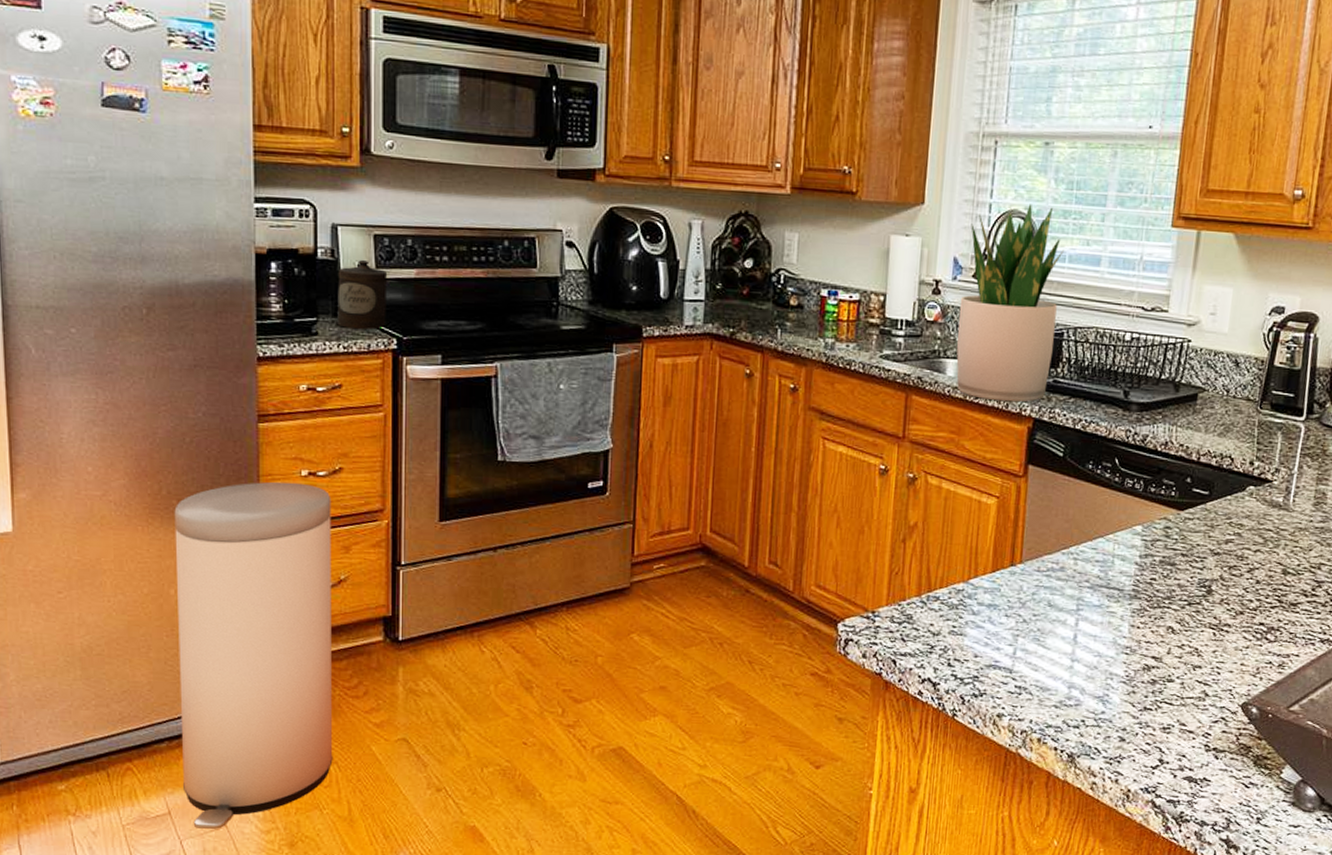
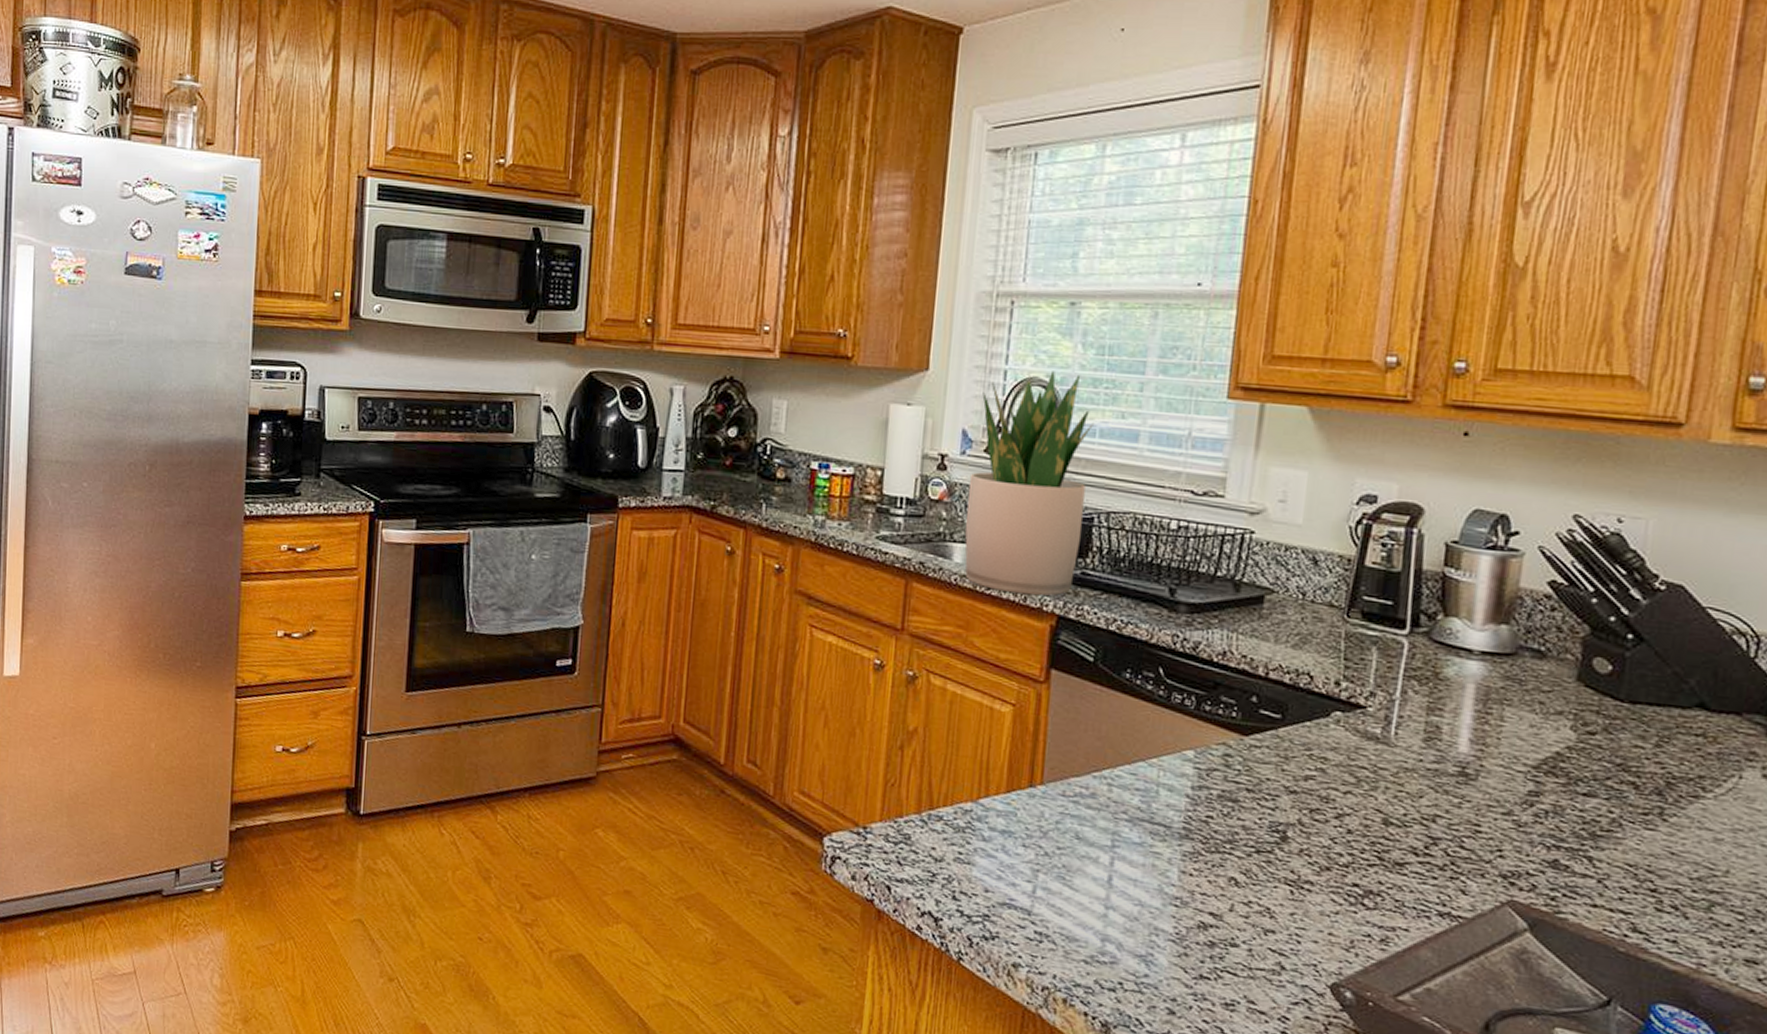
pedal bin: present [174,481,333,829] -> none [149,640,304,995]
canister: present [337,259,387,330] -> none [319,421,368,492]

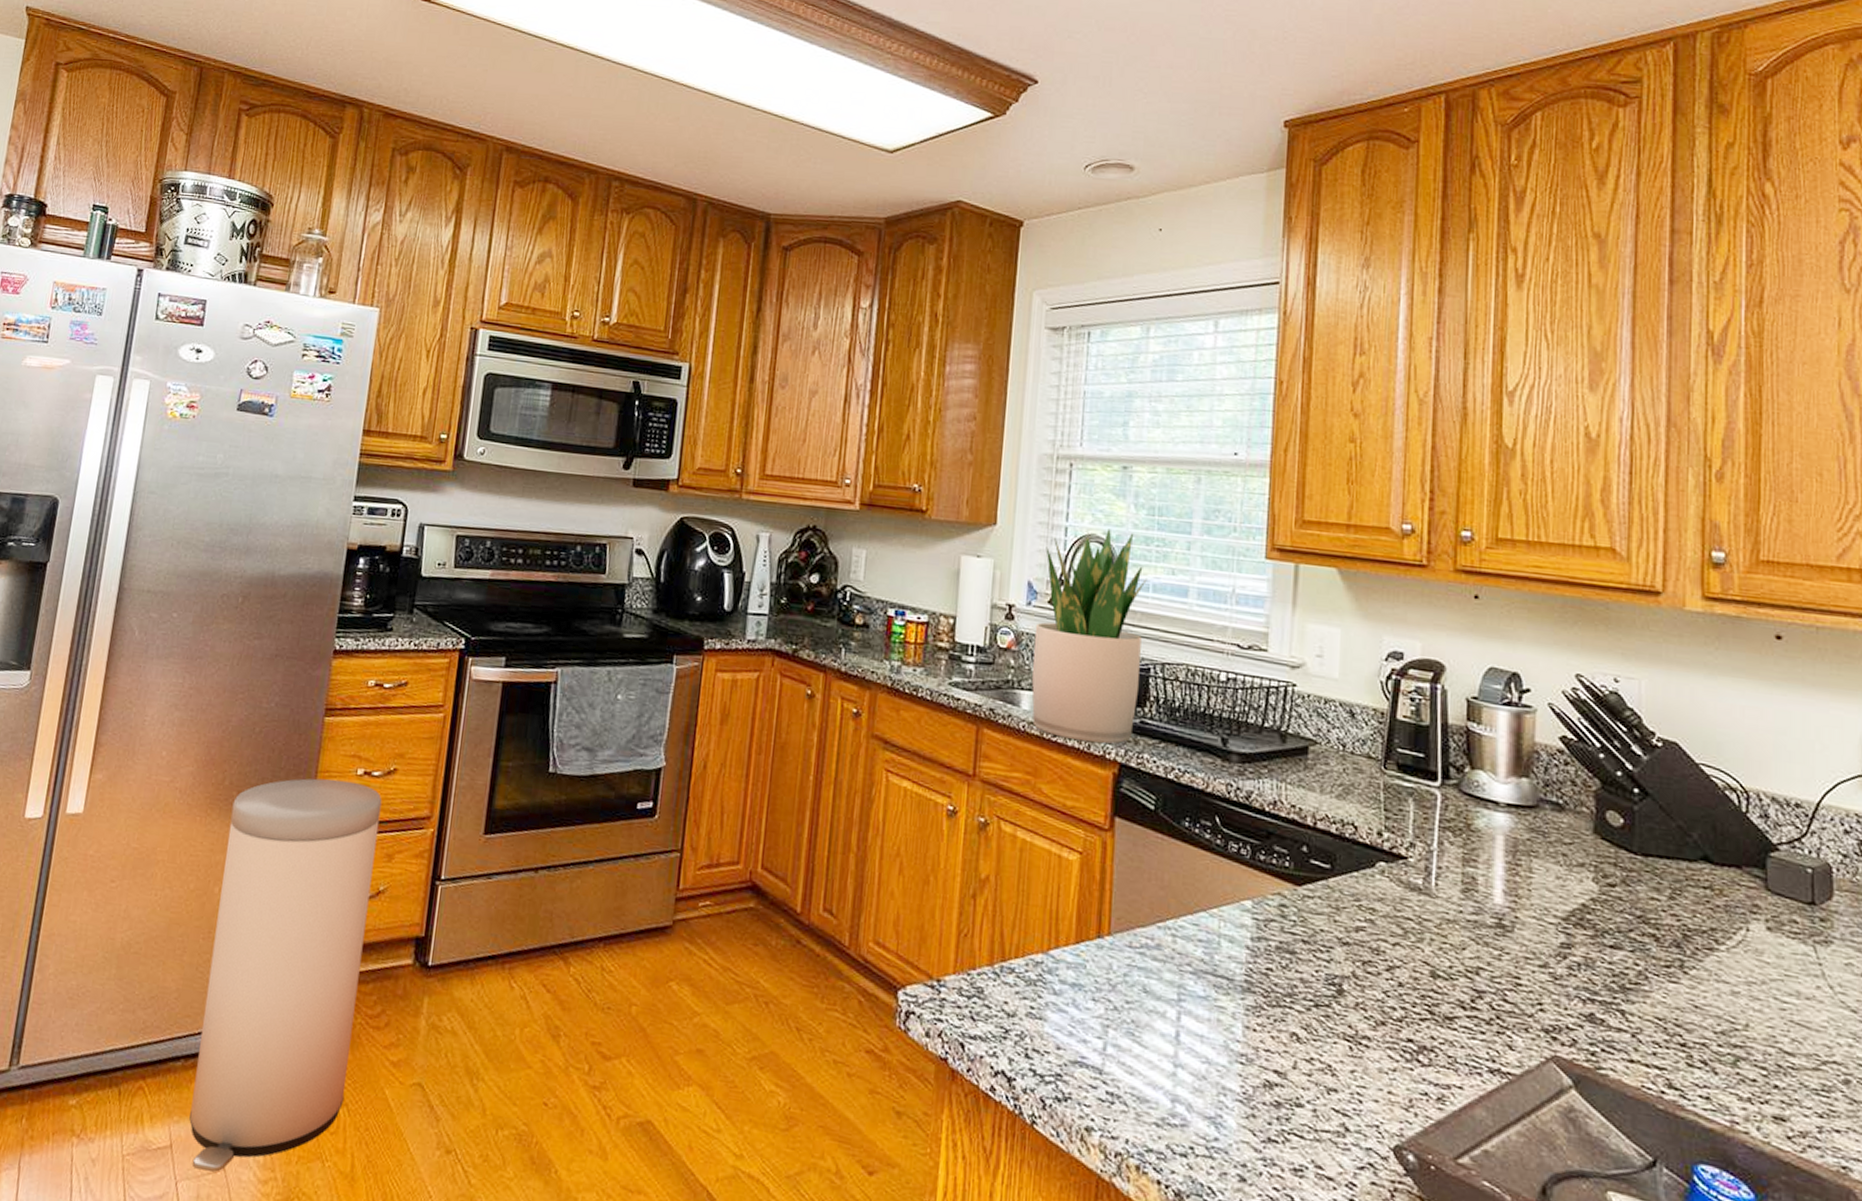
pedal bin: none [149,640,304,995] -> present [189,778,382,1172]

